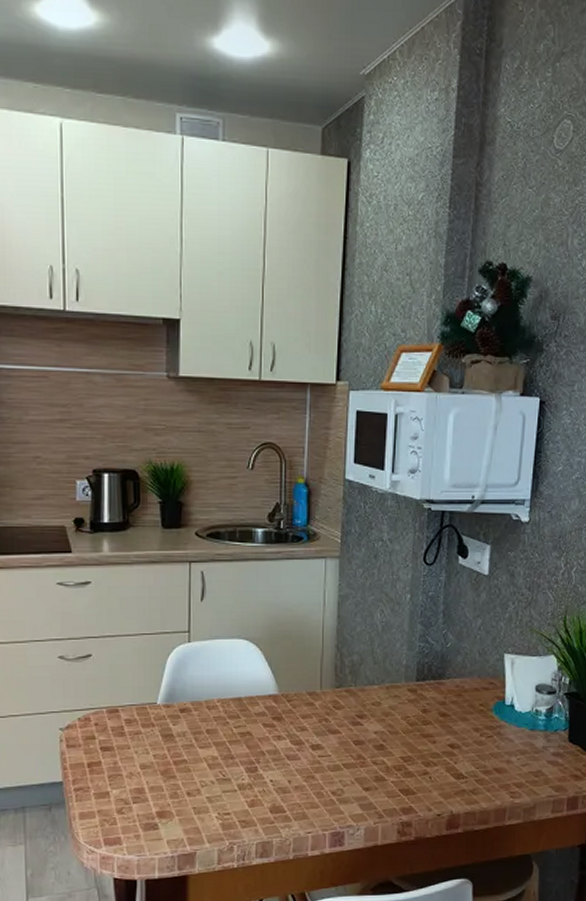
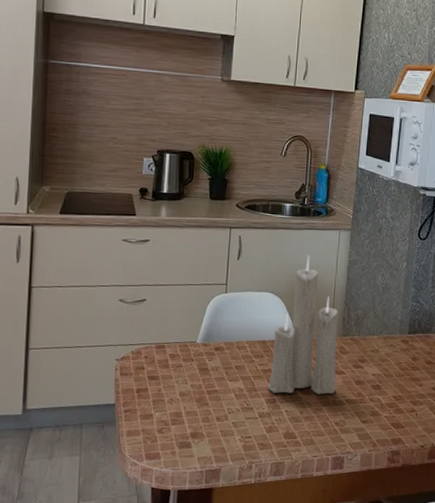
candle: none [246,590,330,760] -> present [267,255,338,394]

